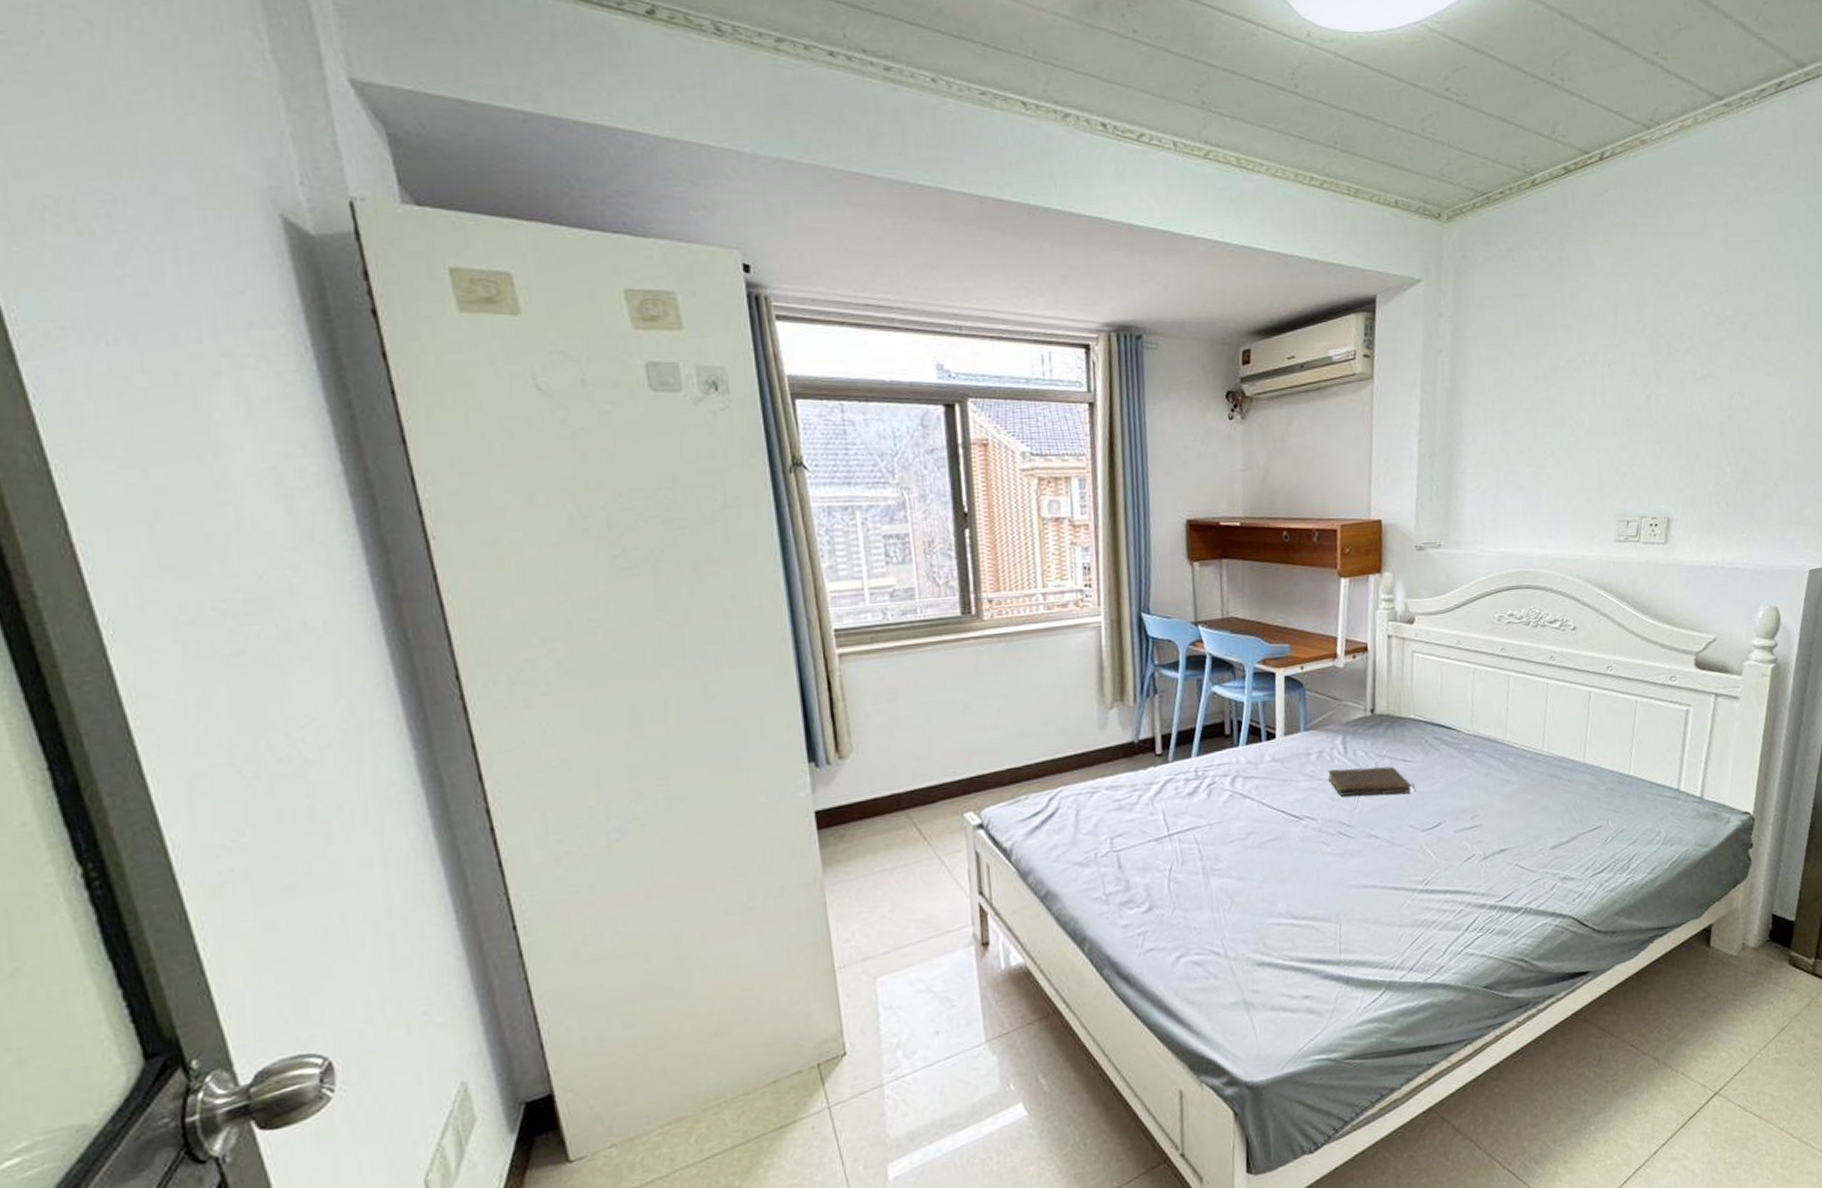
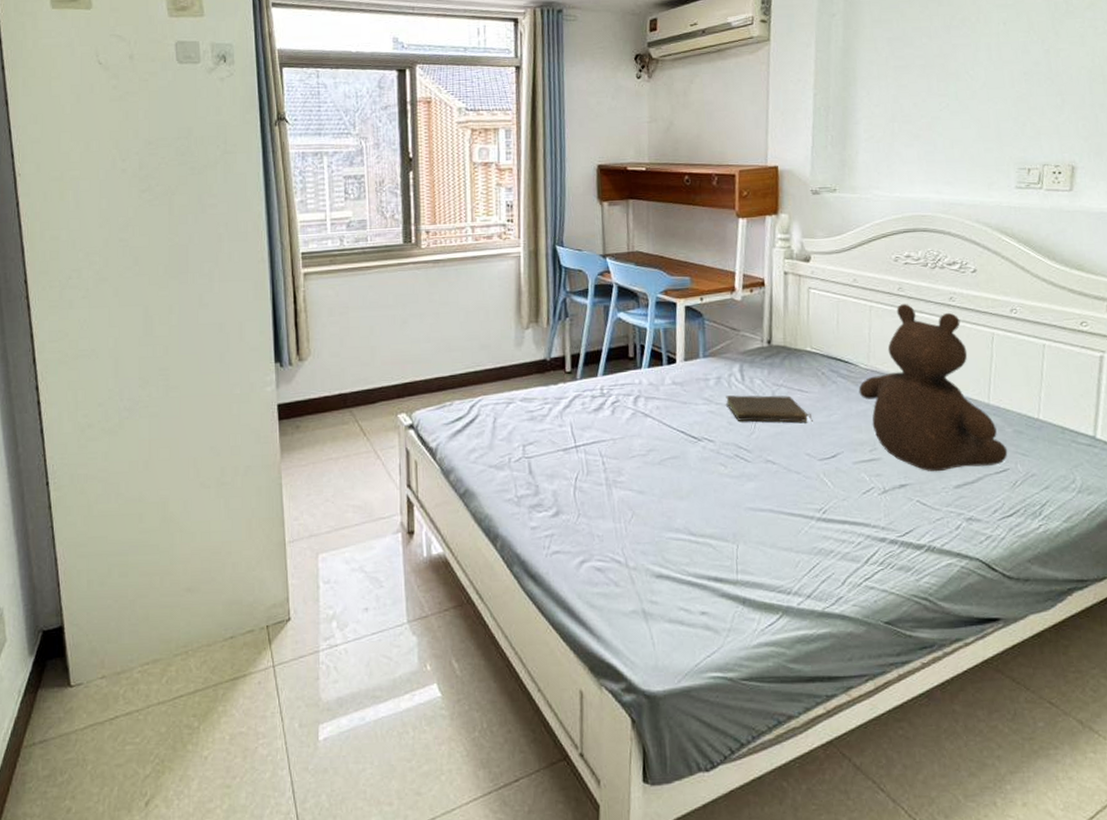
teddy bear: none [1461,665,1601,835] -> present [858,304,1008,472]

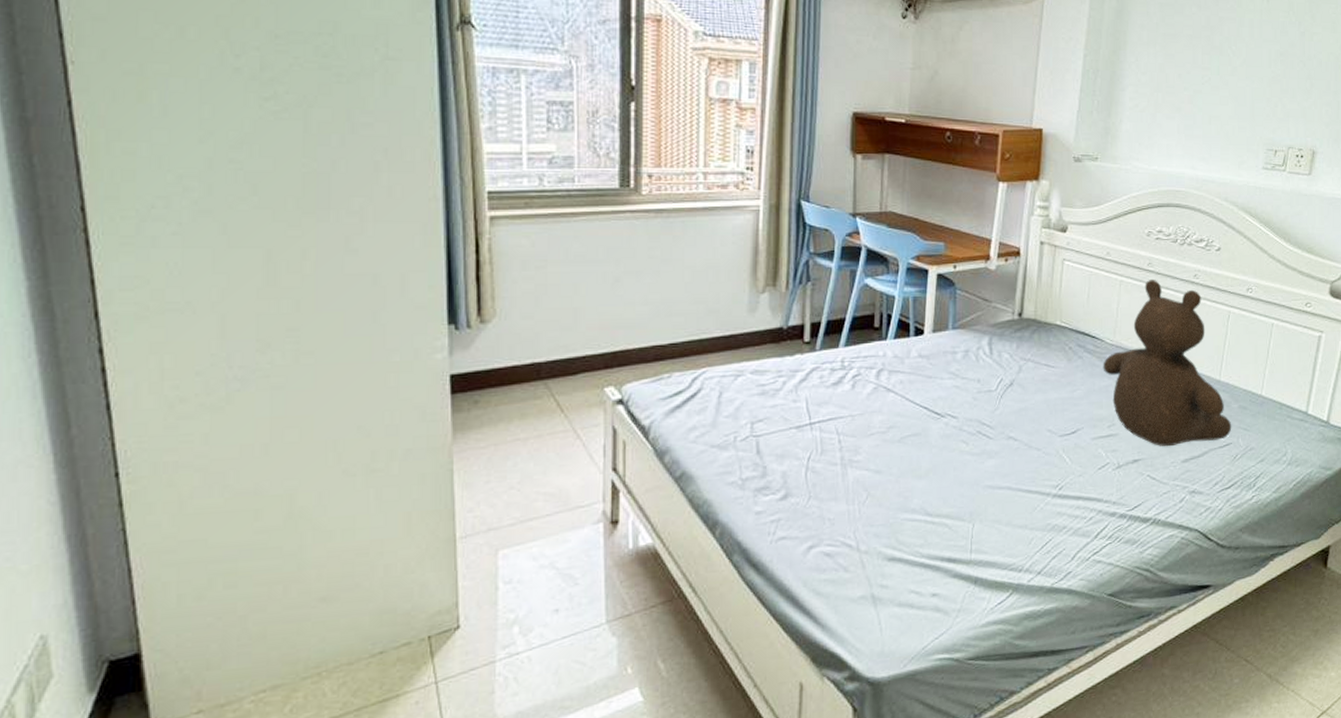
book: present [726,395,813,423] -> none [972,369,1057,399]

